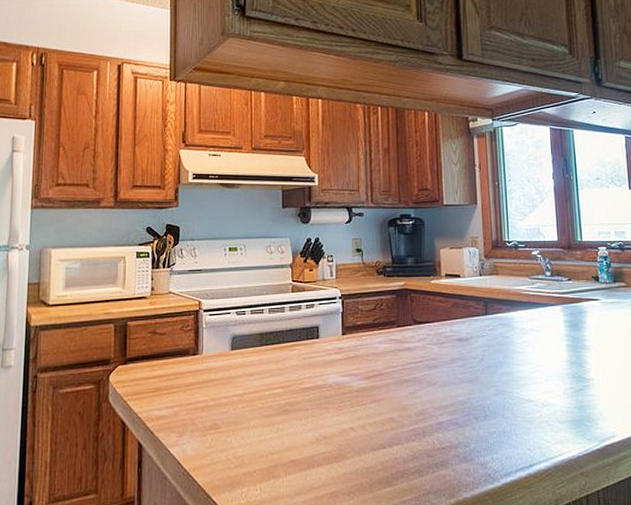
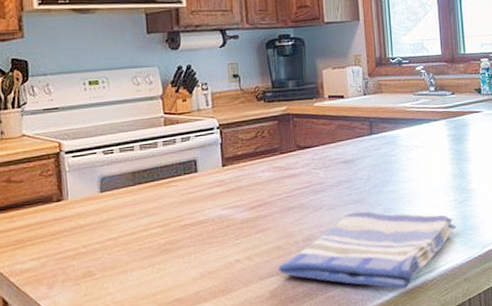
dish towel: none [391,391,574,477] -> present [279,210,457,290]

